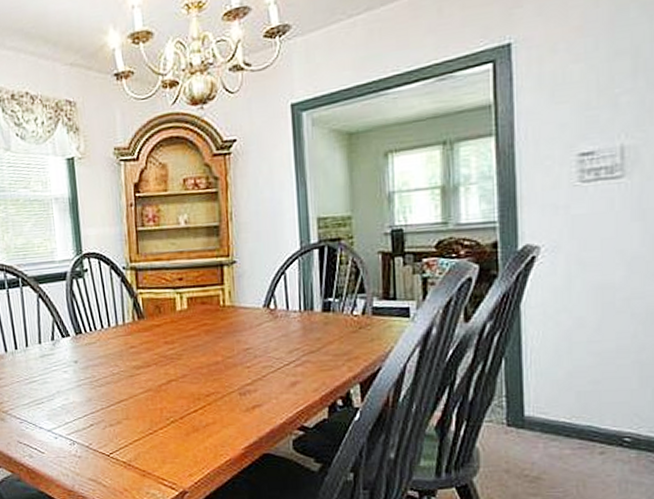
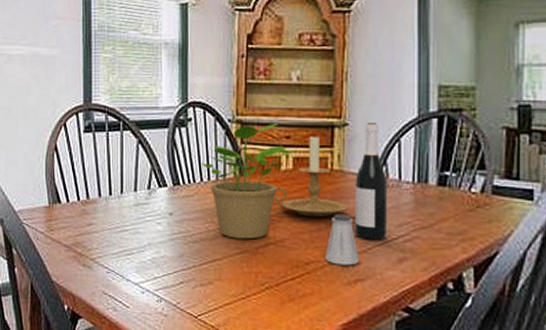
potted plant: none [101,266,188,379] -> present [202,123,295,240]
candle holder: none [171,273,241,352] -> present [274,133,348,218]
saltshaker: none [224,346,256,394] -> present [326,214,360,266]
wine bottle: none [246,258,280,368] -> present [356,123,388,240]

